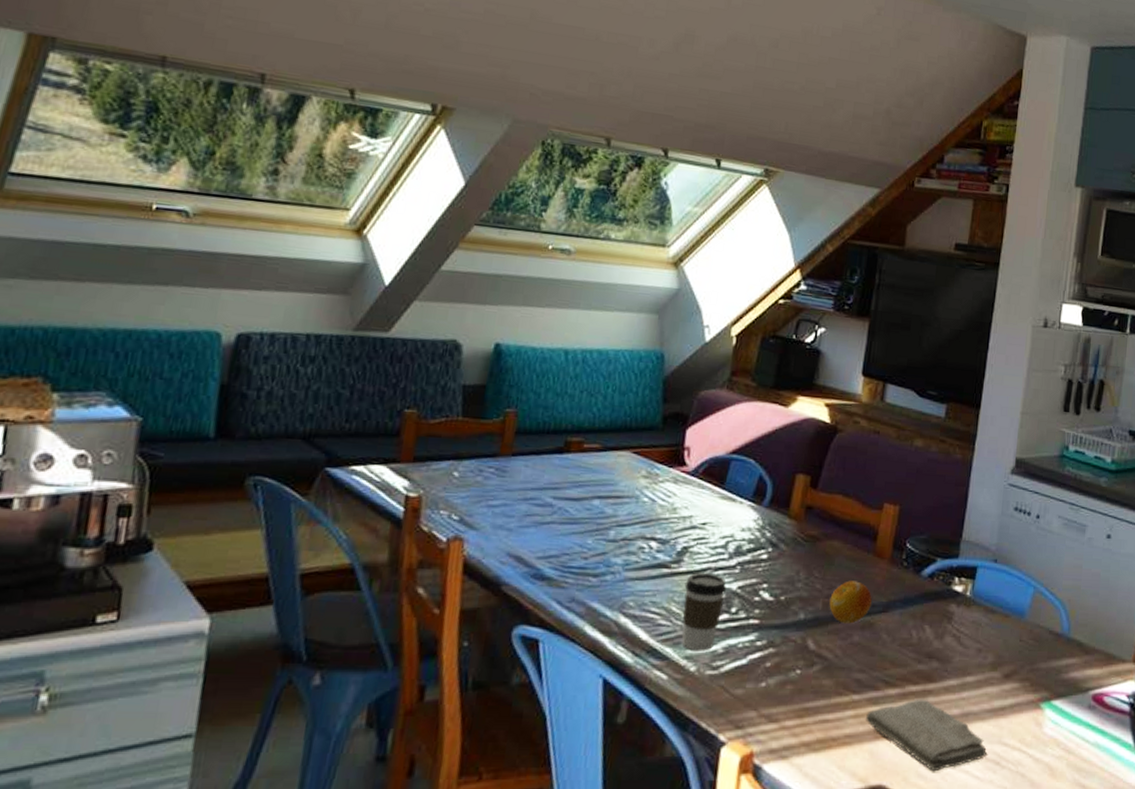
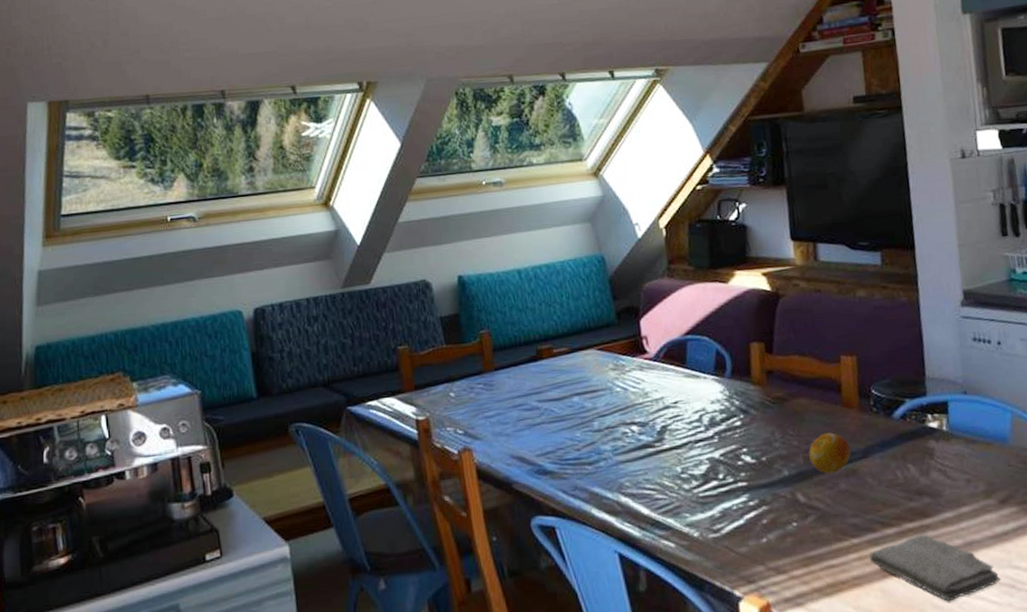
coffee cup: present [681,573,727,651] -> none [671,446,711,518]

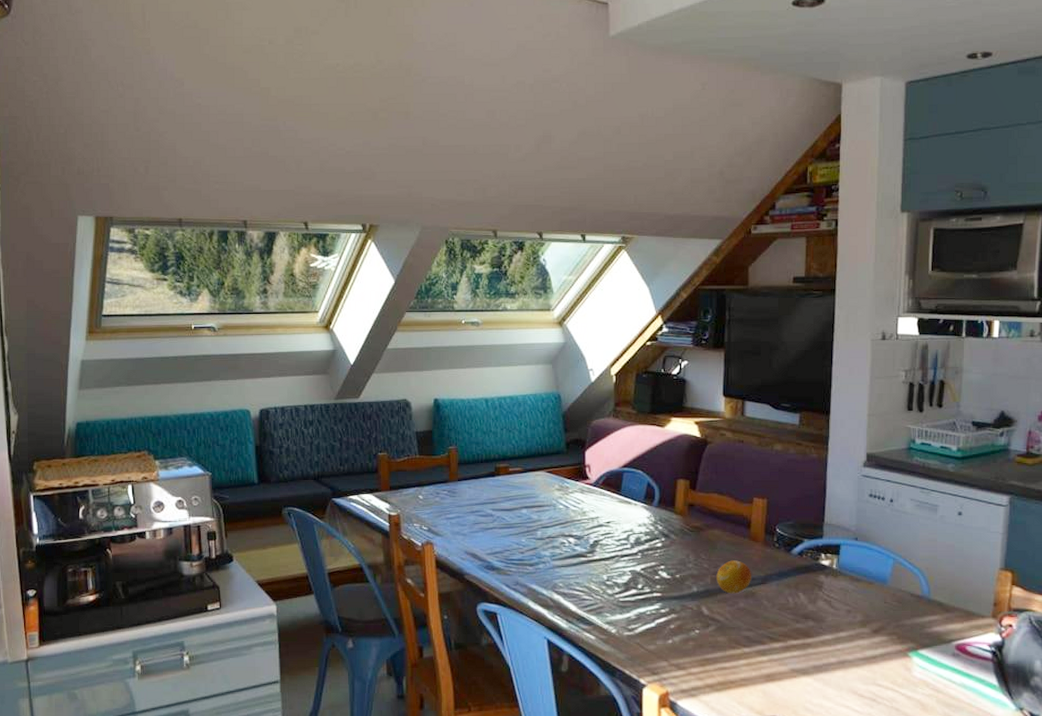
washcloth: present [869,534,1001,602] -> none [757,650,864,707]

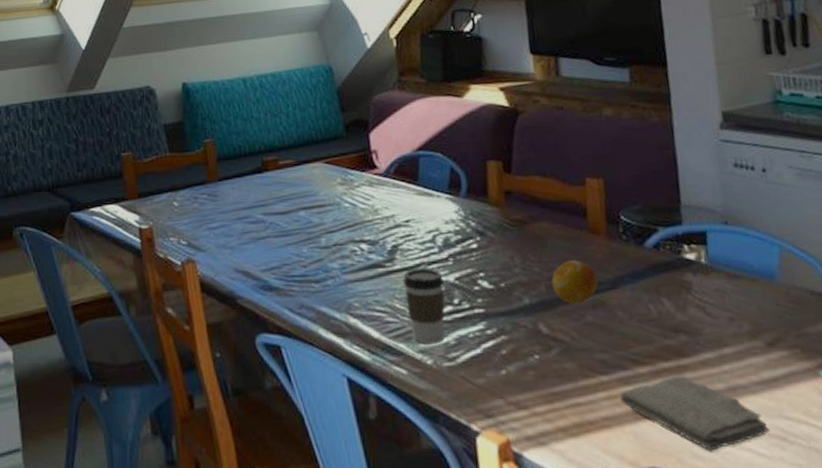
coffee cup: none [599,560,633,618] -> present [402,268,445,345]
washcloth: none [757,650,864,707] -> present [620,375,770,452]

